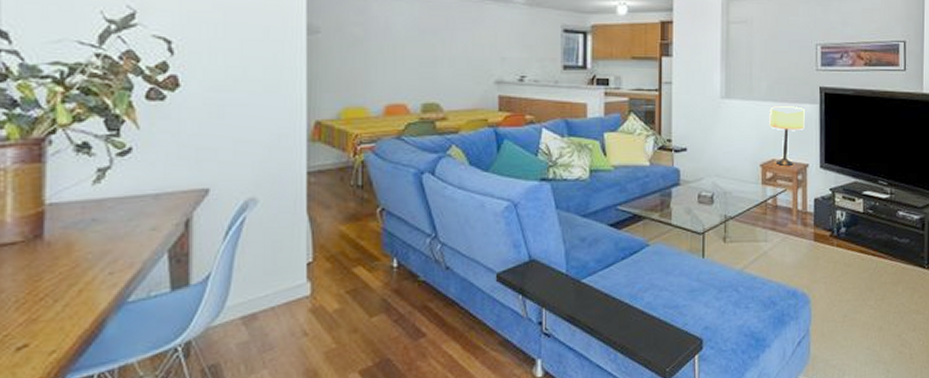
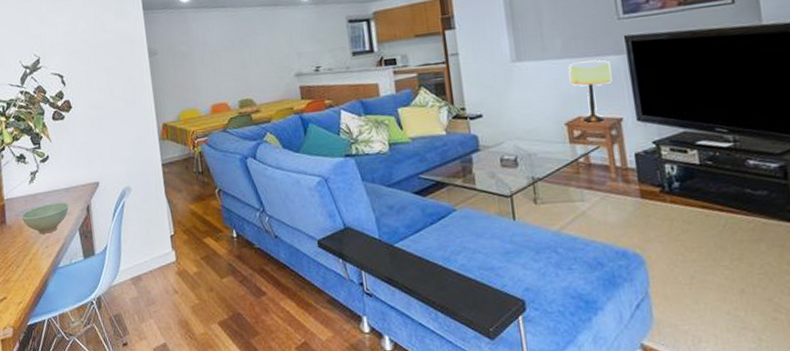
bowl: none [71,212,158,255] -> present [20,202,70,234]

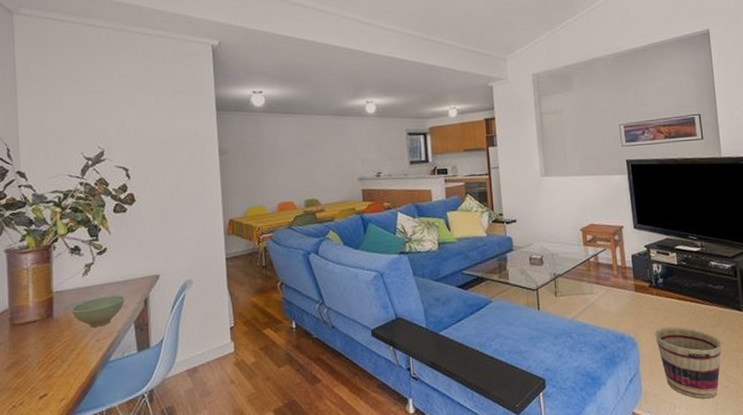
table lamp: present [569,60,611,124] -> none [585,179,616,230]
basket: none [669,241,767,333] -> present [655,326,722,399]

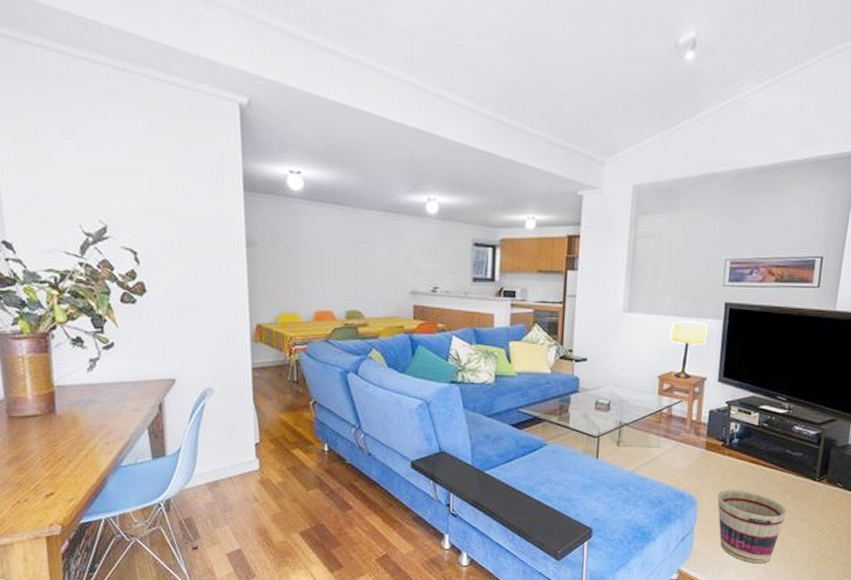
bowl: present [70,294,126,328] -> none [75,396,138,429]
table lamp: none [585,179,616,230] -> present [670,321,708,379]

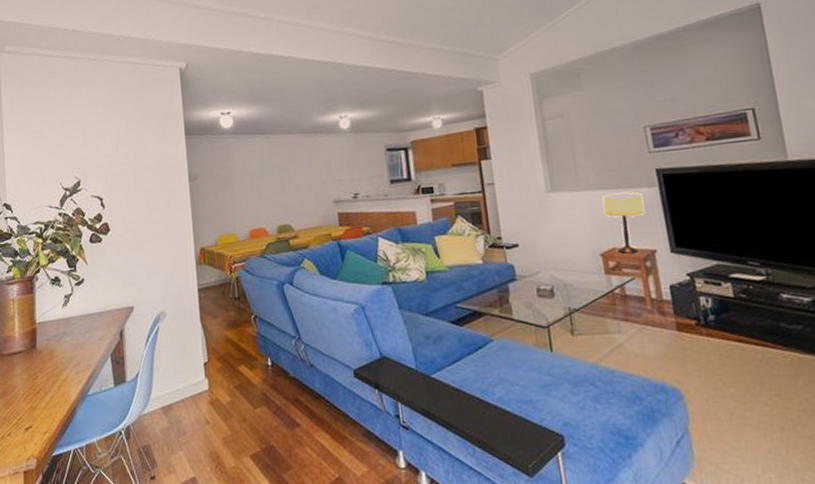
basket: present [717,489,787,564] -> none [707,376,806,472]

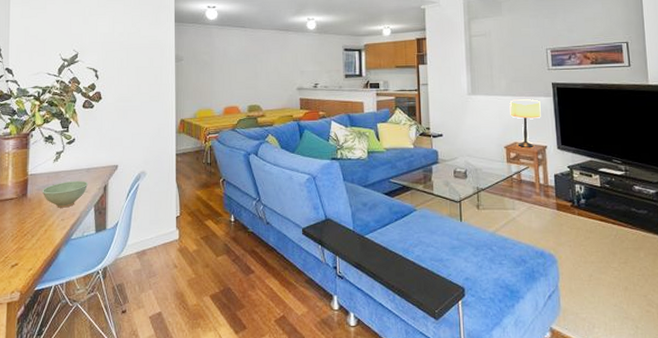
bowl: none [52,326,103,360] -> present [42,180,89,208]

